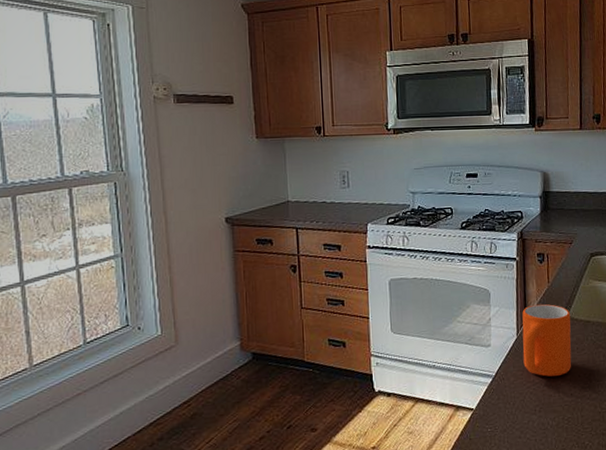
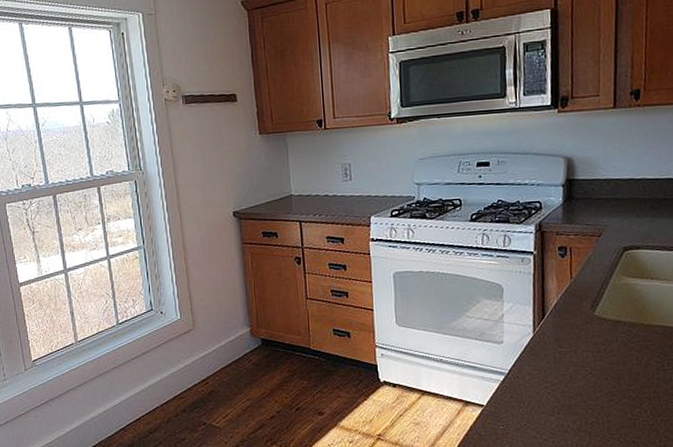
mug: present [522,303,572,377] -> none [539,301,598,378]

